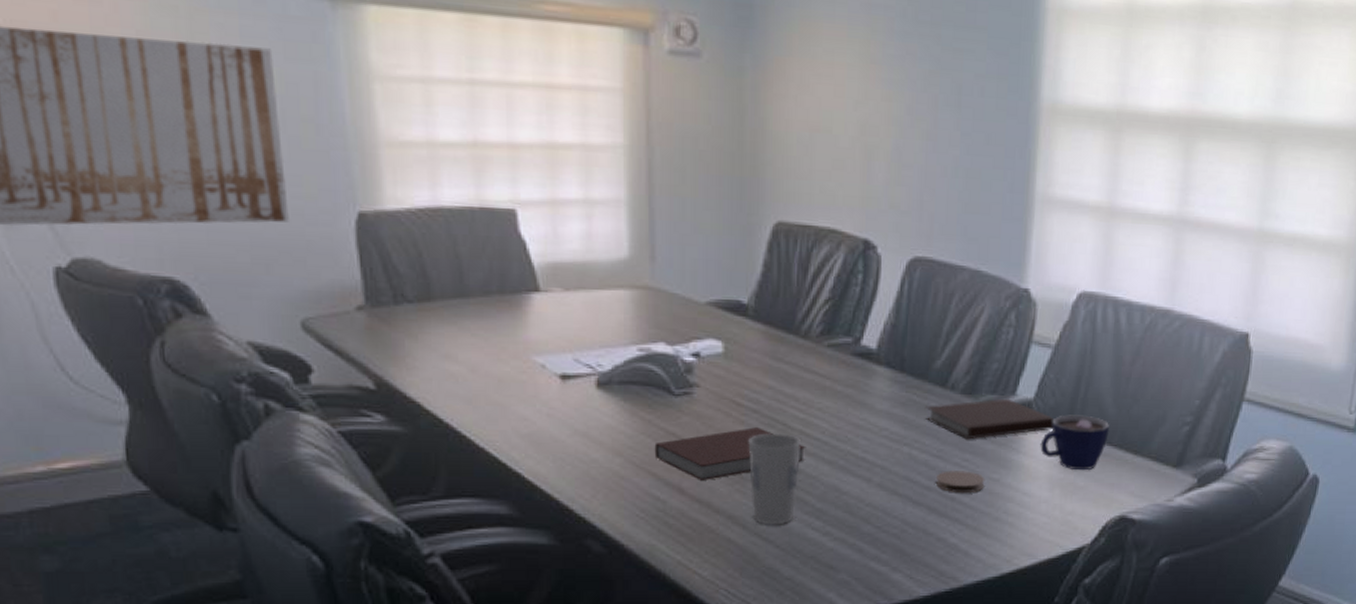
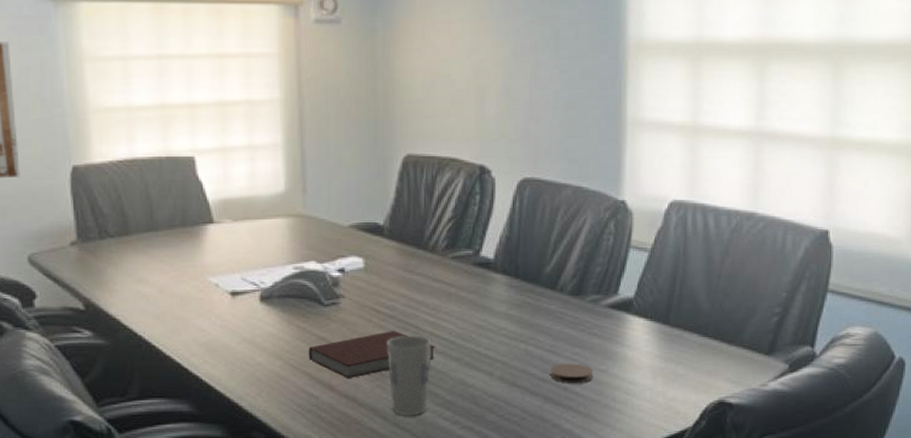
notebook: present [924,398,1054,440] -> none [537,297,653,336]
cup: present [1040,415,1110,471] -> none [642,310,705,360]

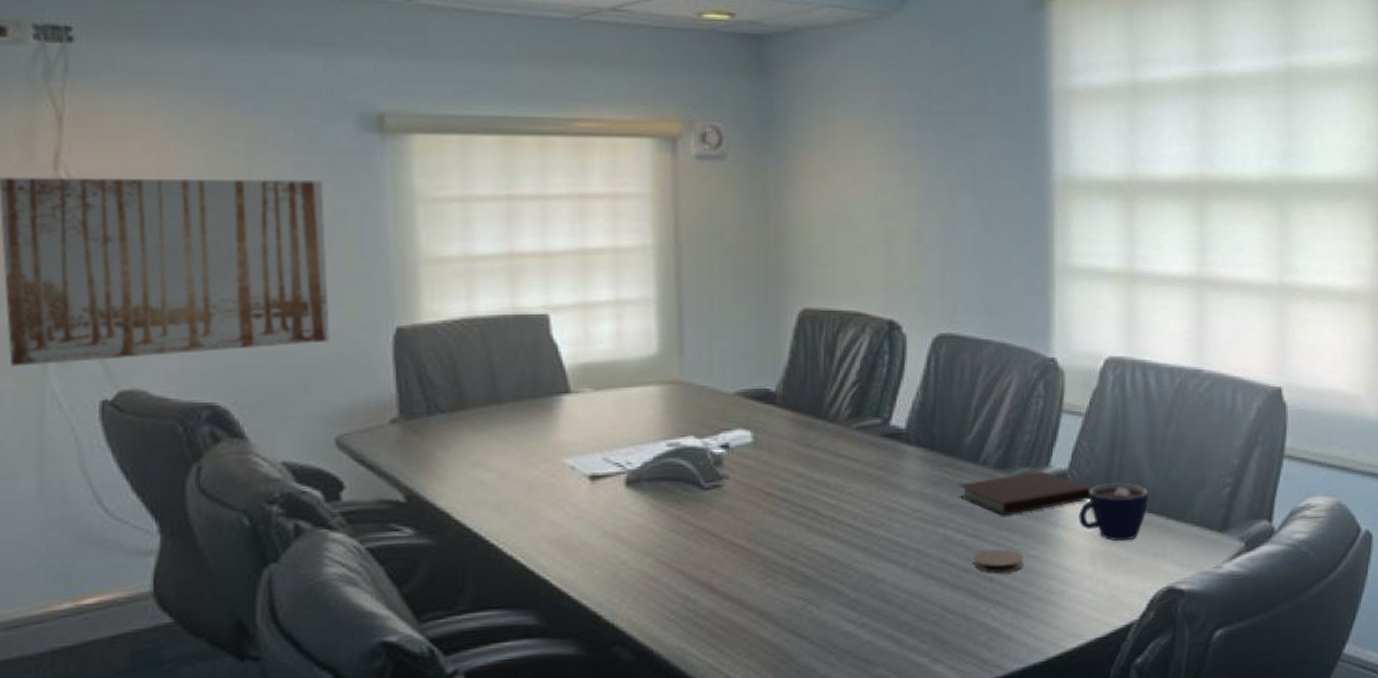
notebook: present [308,331,436,378] -> none [684,517,839,576]
cup: present [387,335,431,416] -> none [779,522,833,620]
notebook: none [537,297,653,336] -> present [957,470,1090,516]
cup: none [642,310,705,360] -> present [1078,482,1149,542]

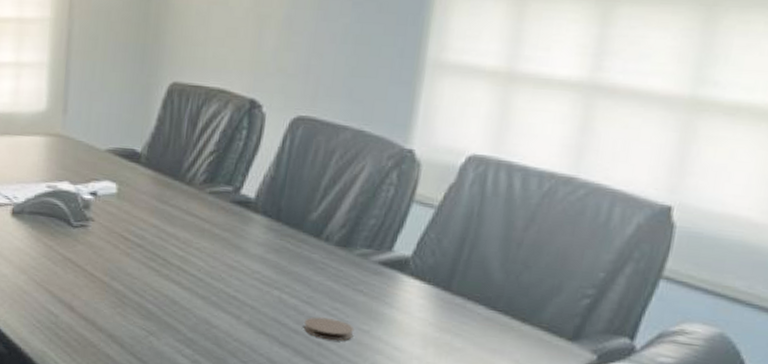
notebook: present [957,470,1090,516] -> none [297,253,432,290]
cup: present [1078,482,1149,542] -> none [415,275,495,333]

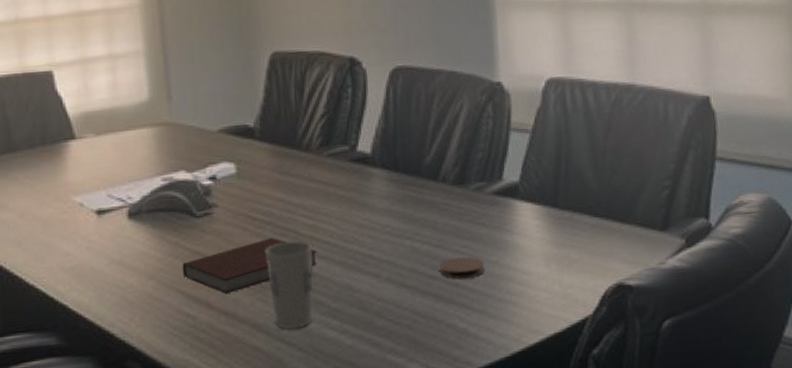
notebook: none [52,259,183,302] -> present [182,238,318,294]
cup: none [130,266,178,348] -> present [265,241,314,329]

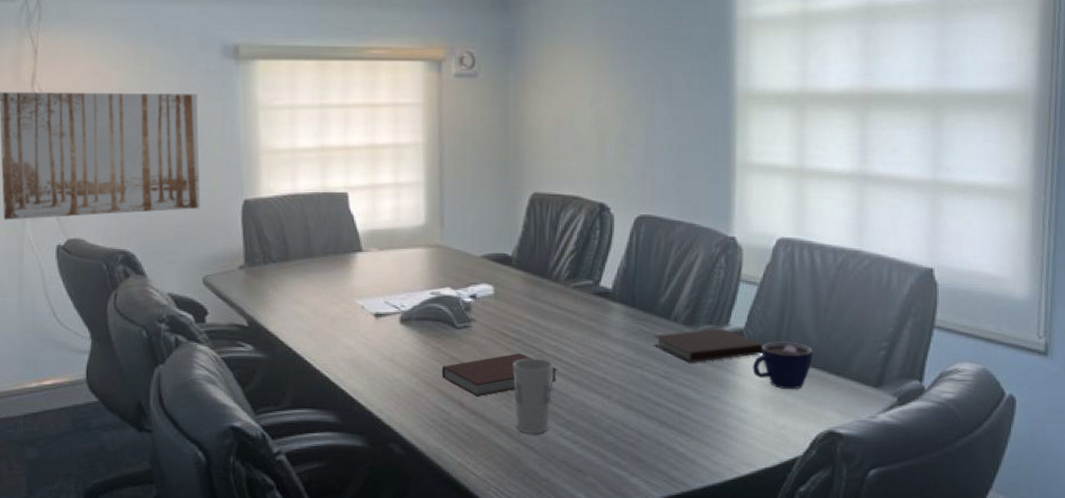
notebook: none [420,184,541,227] -> present [653,328,763,363]
coaster: present [438,256,485,279] -> none [664,389,706,409]
cup: none [531,191,595,245] -> present [752,341,813,390]

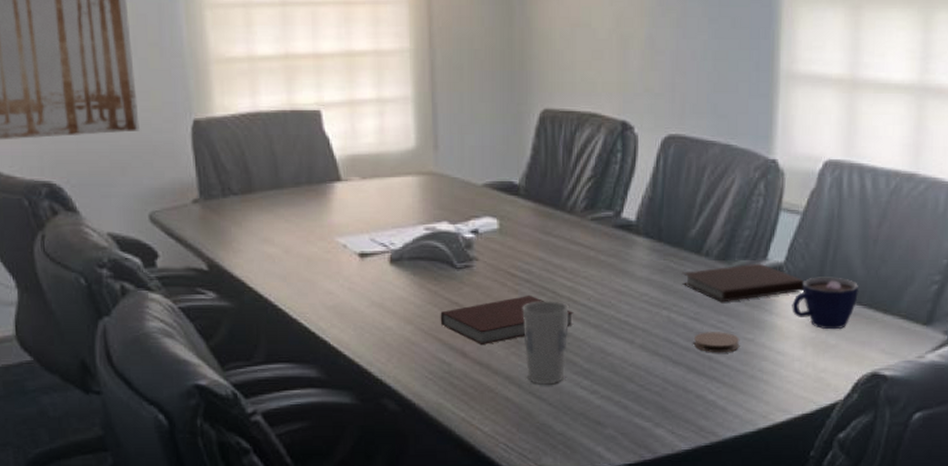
coaster: none [664,389,706,409] -> present [693,332,740,353]

